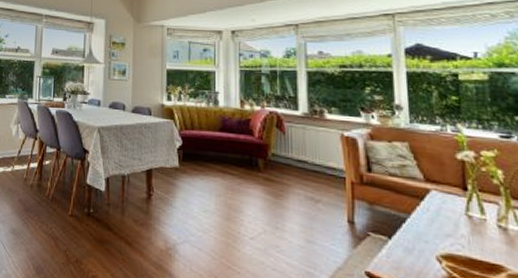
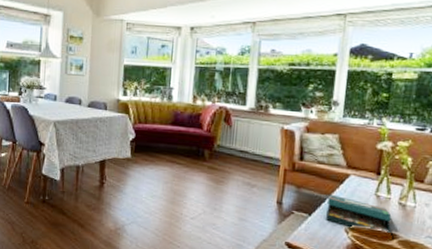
board game: none [409,212,496,264] -> present [326,194,392,233]

